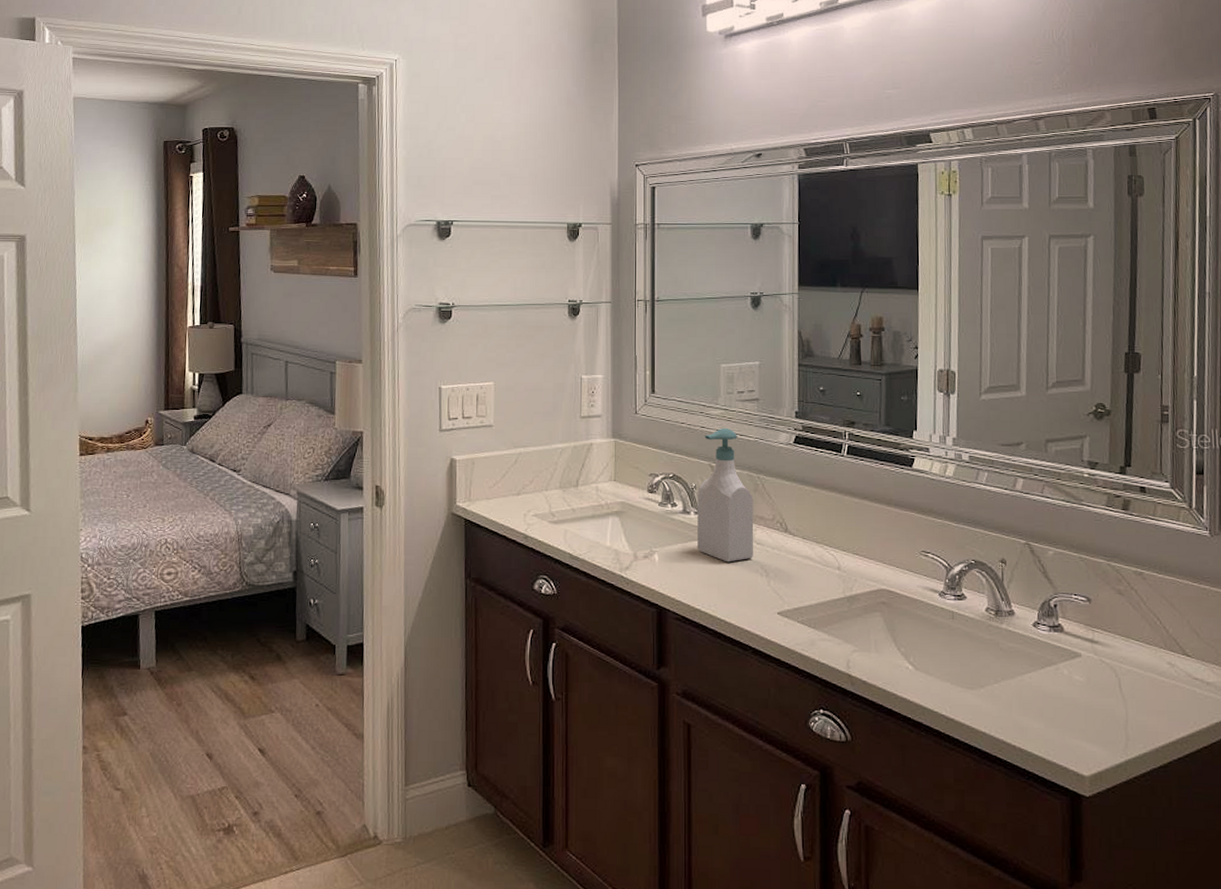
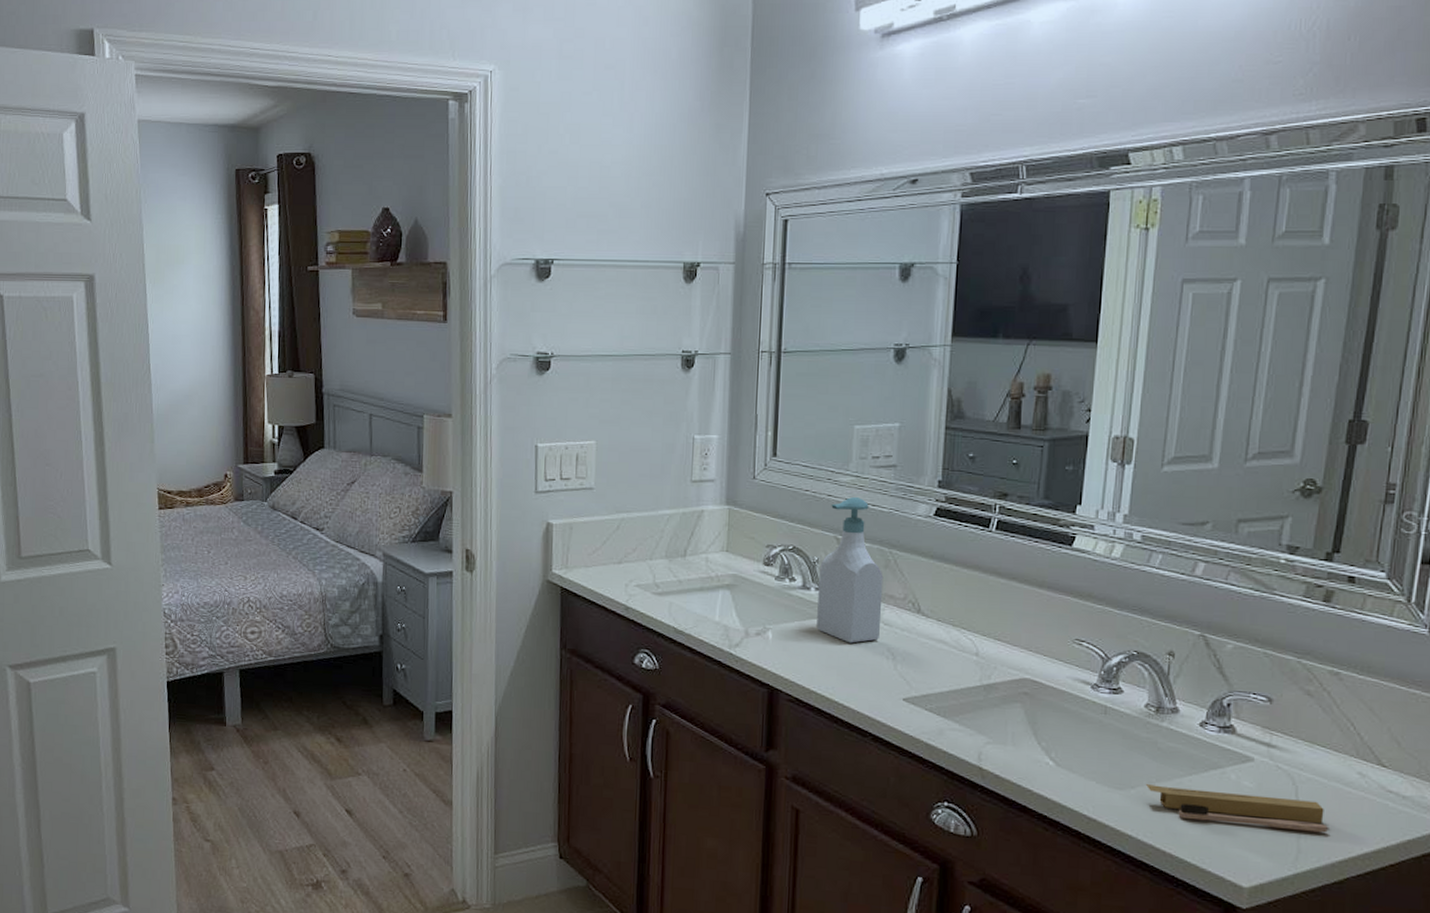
toothbrush: none [993,683,1149,721] -> present [1146,784,1328,833]

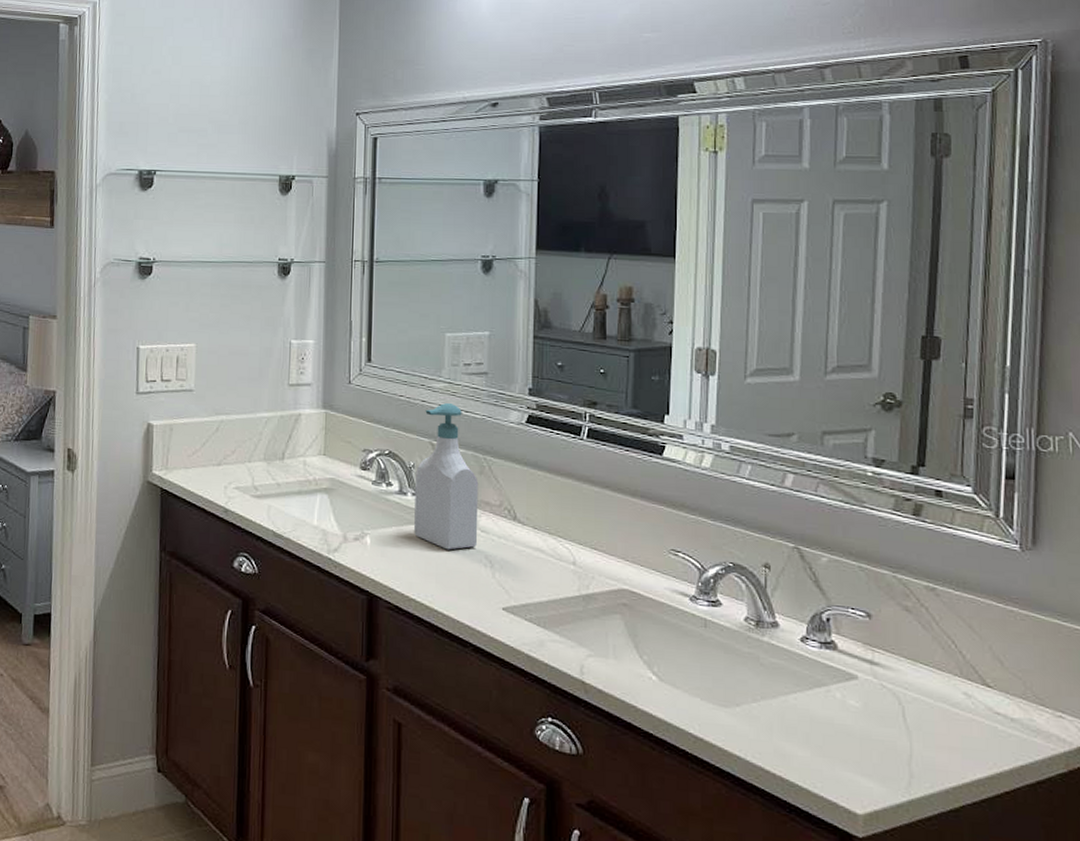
toothbrush: present [1146,784,1328,833] -> none [751,702,939,757]

